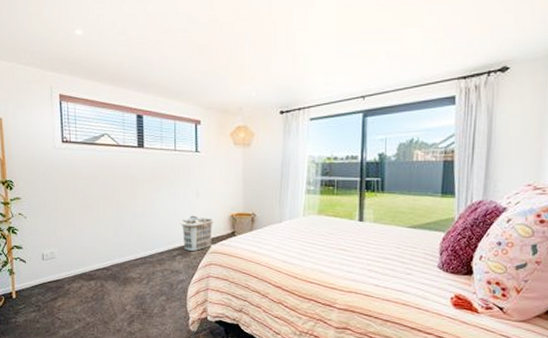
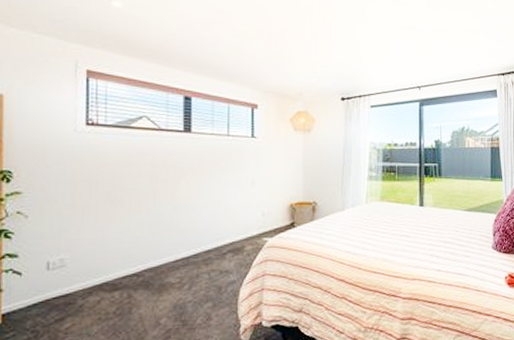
clothes hamper: present [179,215,215,252] -> none [231,206,272,248]

